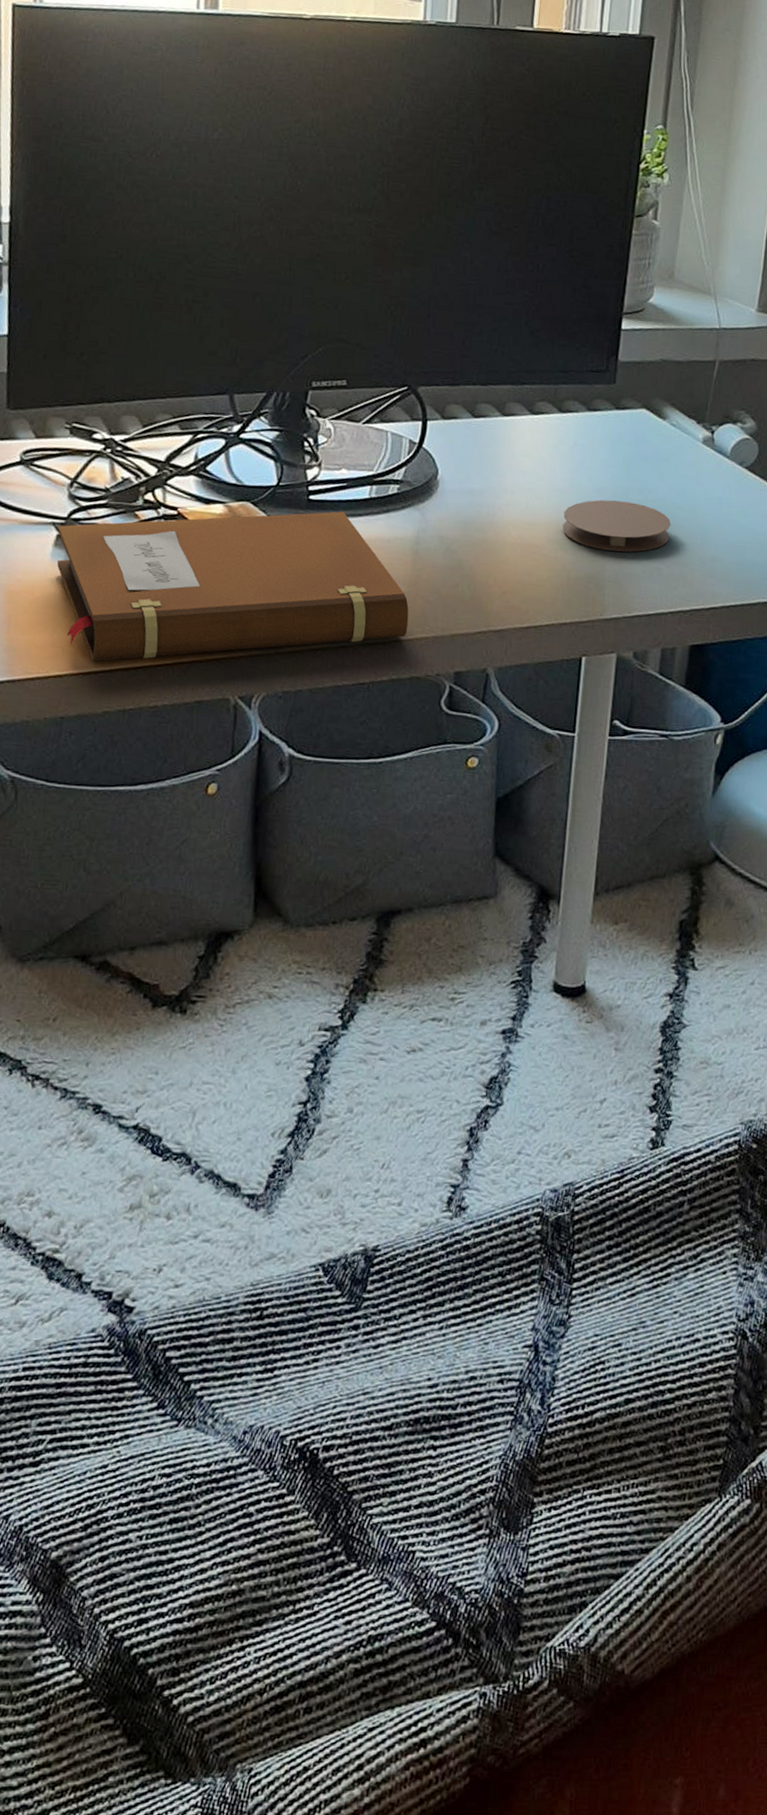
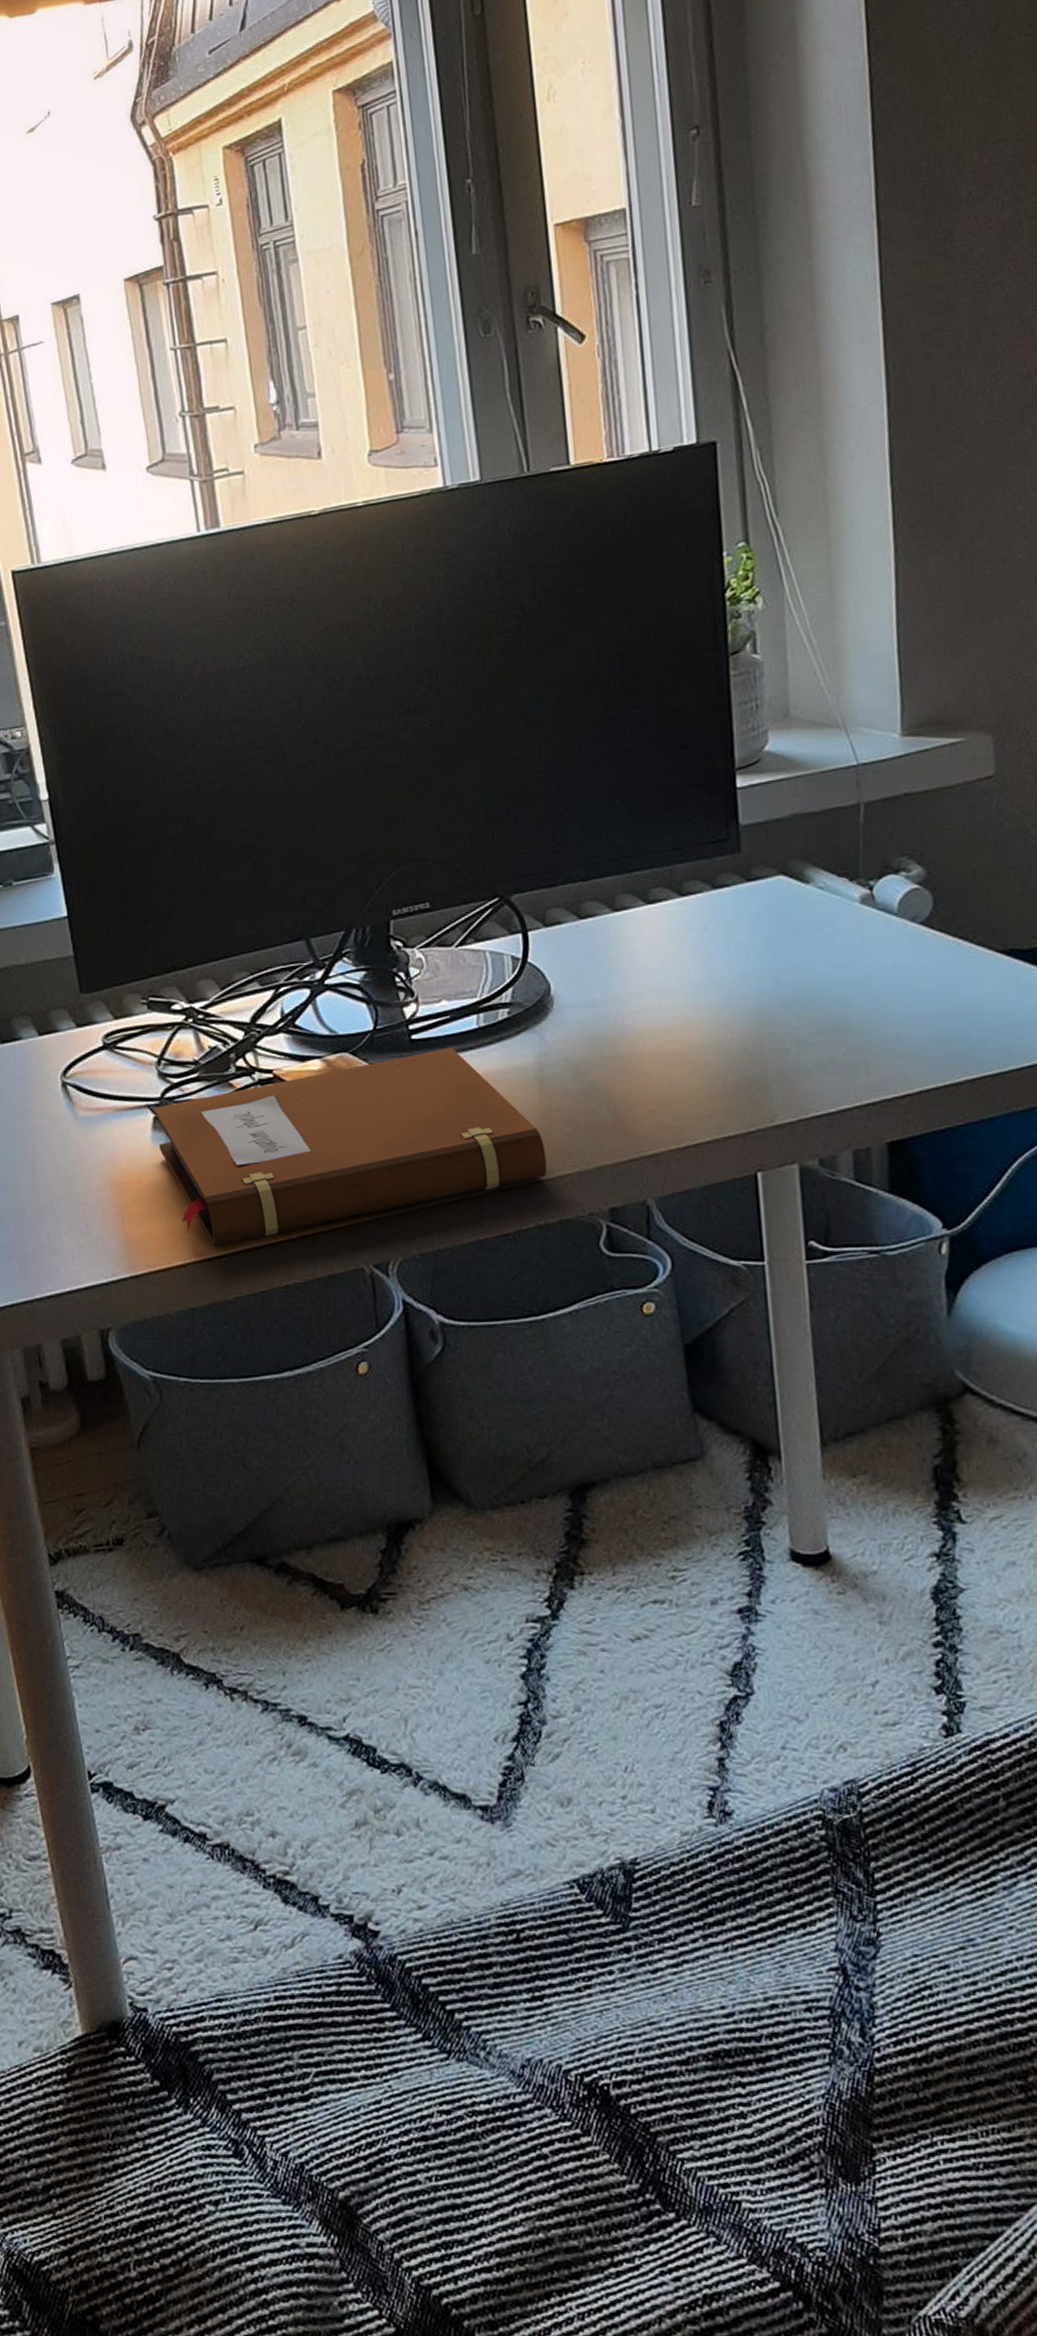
coaster: present [562,499,671,552] -> none [705,986,840,1046]

